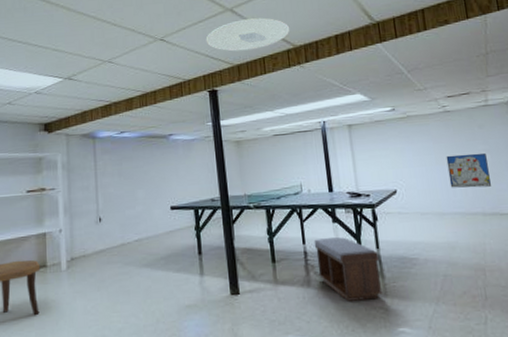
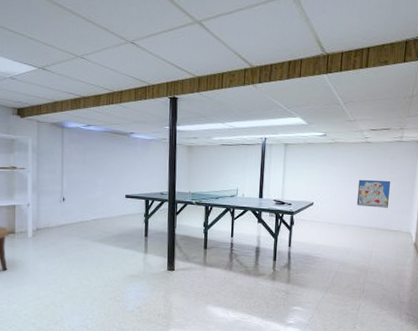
ceiling light: present [206,17,290,52] -> none [173,33,250,65]
bench: present [313,237,383,301] -> none [239,234,289,285]

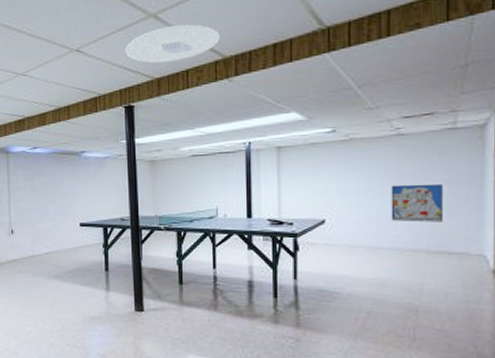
ceiling light: none [173,33,250,65] -> present [124,24,221,64]

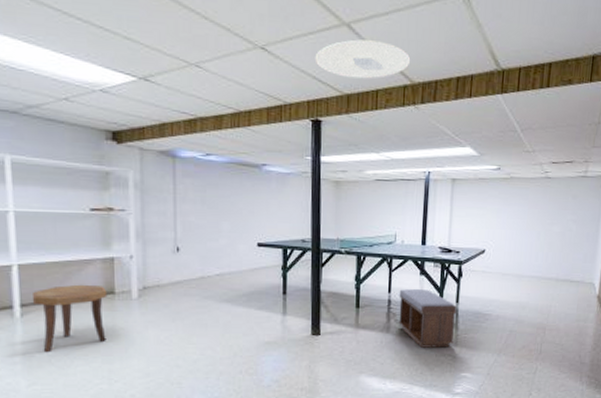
bench: none [225,265,295,329] -> present [397,289,457,348]
wall art: present [391,183,442,222] -> none [534,221,572,255]

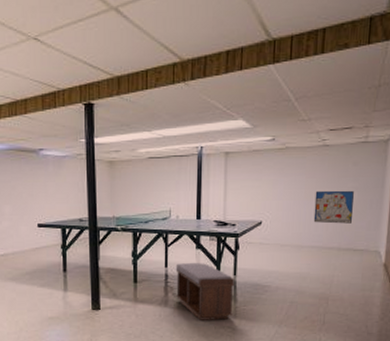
ceiling light: present [315,39,411,79] -> none [85,22,179,60]
wall art: none [534,221,572,255] -> present [313,190,354,224]

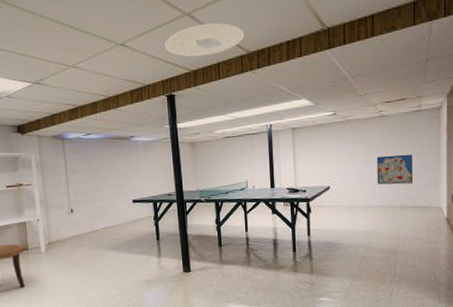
ceiling light: none [85,22,179,60] -> present [164,23,245,57]
bench: present [175,263,234,320] -> none [255,226,310,277]

